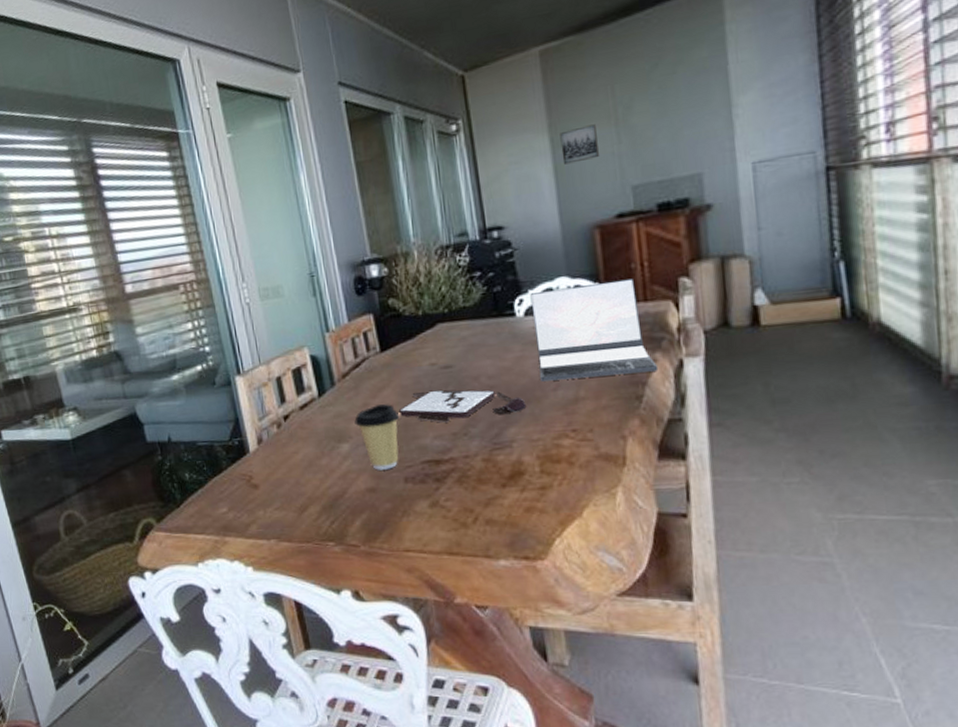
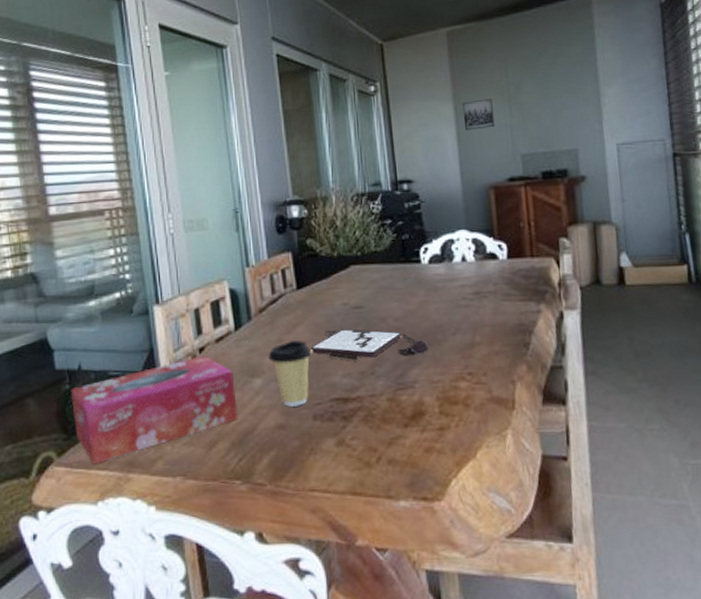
tissue box: none [163,422,328,530] -> present [70,355,238,465]
laptop: present [530,278,659,382] -> none [434,236,543,326]

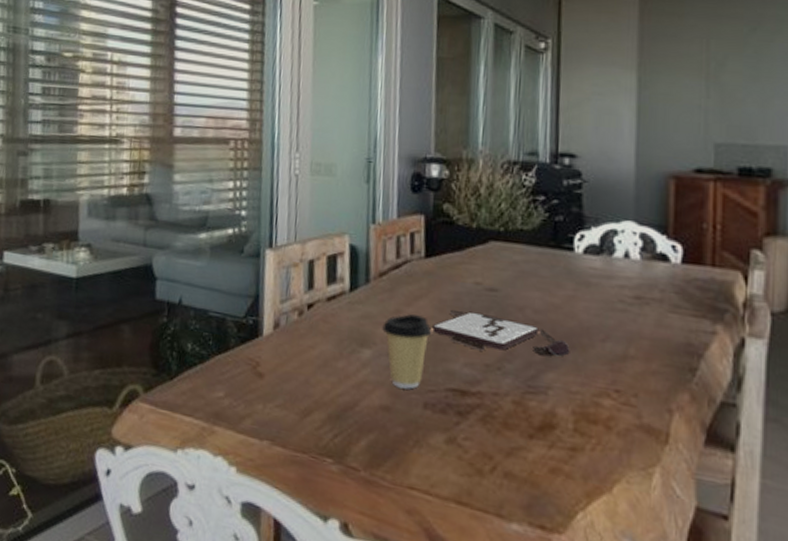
tissue box: present [70,355,238,465] -> none [166,312,342,409]
wall art: present [462,98,496,131] -> none [647,73,687,108]

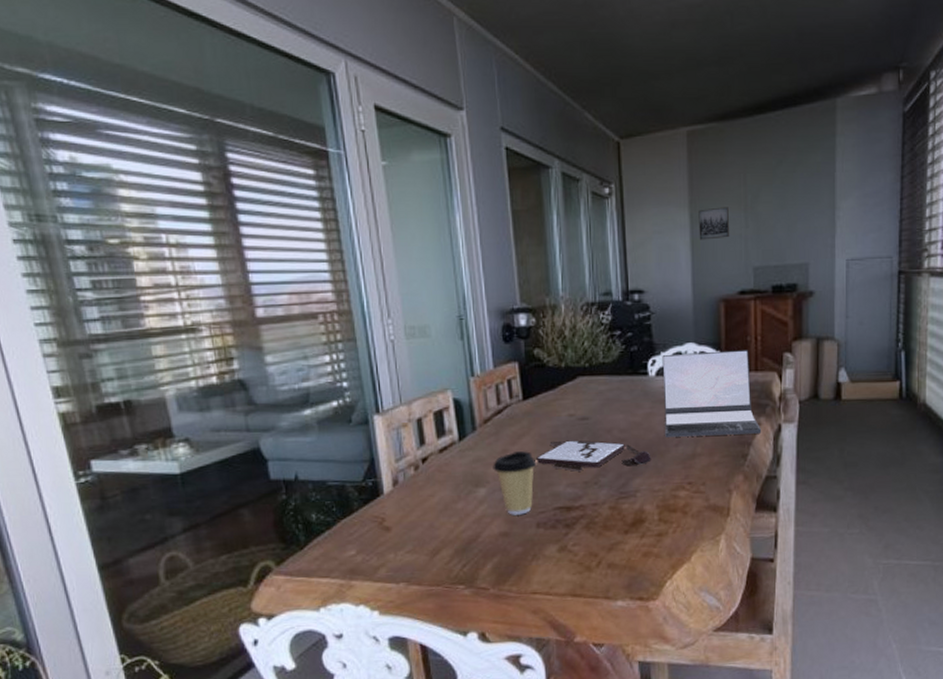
laptop: none [590,230,718,345] -> present [662,350,762,437]
wall art: none [647,73,687,108] -> present [698,207,730,240]

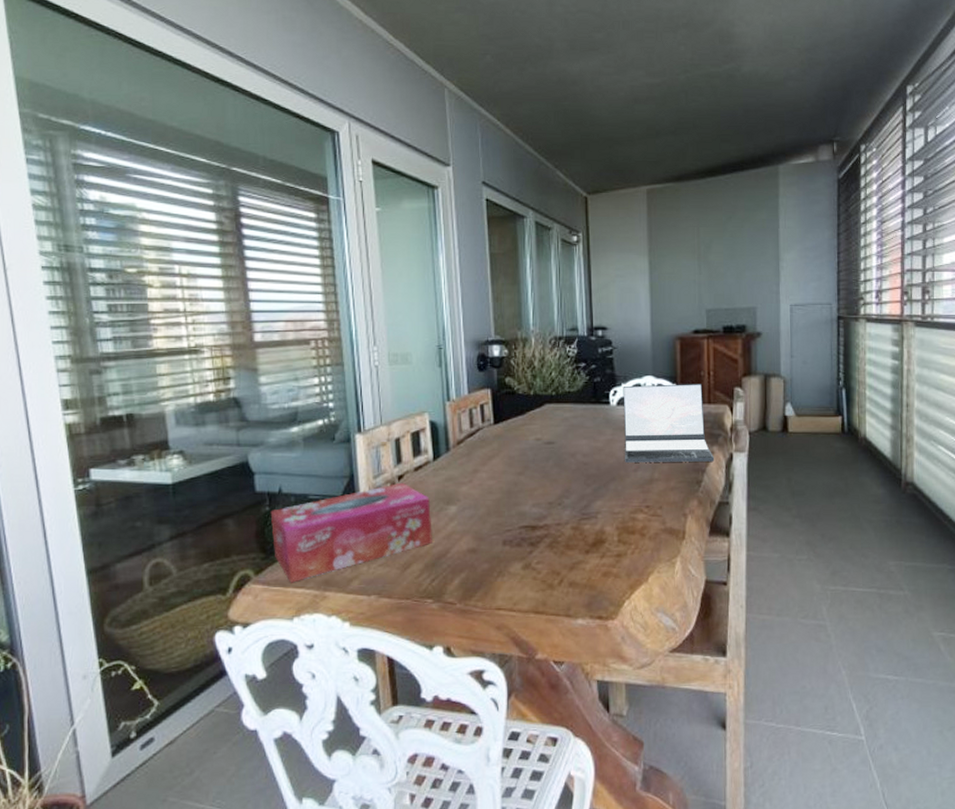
tissue box: none [287,465,462,573] -> present [270,482,432,583]
coffee cup: present [493,451,537,515] -> none [464,472,505,533]
board game: present [537,440,651,472] -> none [505,462,612,492]
wall art: present [698,207,730,240] -> none [657,256,685,284]

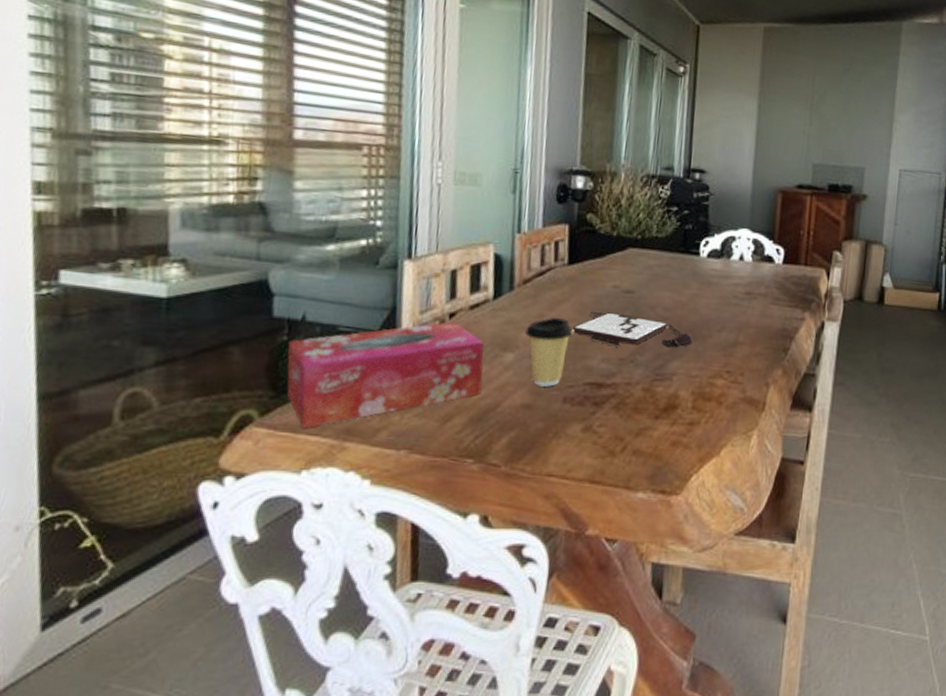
coffee cup: none [464,472,505,533] -> present [525,318,573,387]
board game: none [505,462,612,492] -> present [573,312,693,348]
laptop: present [623,384,715,463] -> none [709,237,805,329]

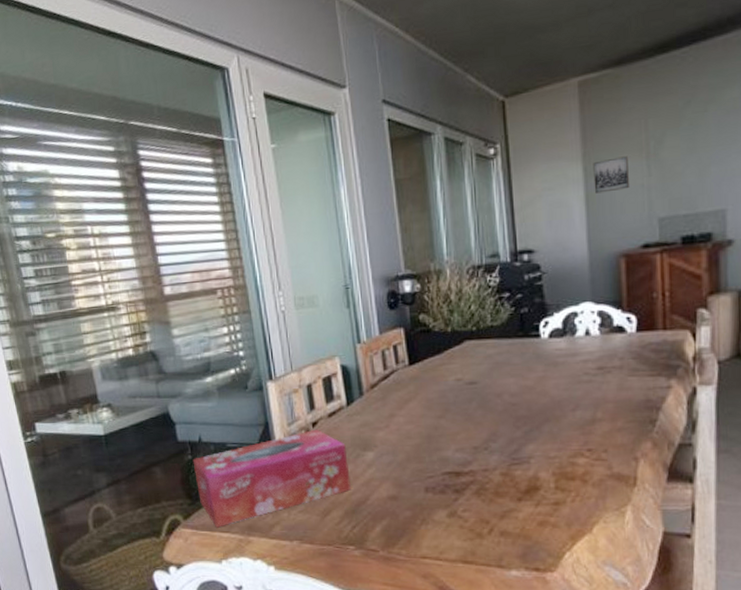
coffee cup: present [525,318,573,387] -> none [380,416,424,479]
board game: present [573,312,693,348] -> none [424,404,546,437]
wall art: none [764,101,795,133] -> present [593,156,631,194]

